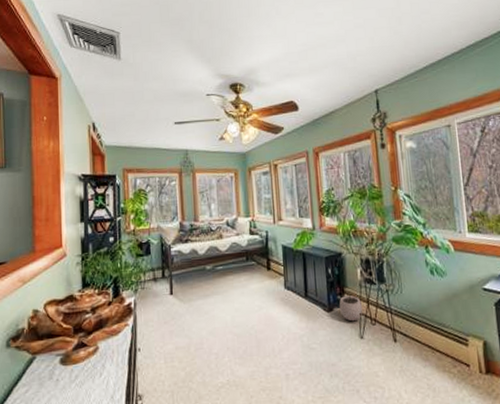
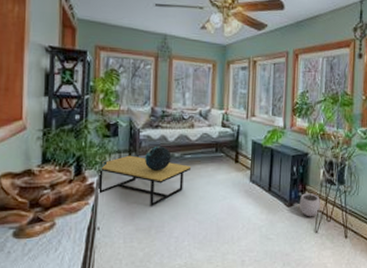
coffee table: none [134,272,224,324] -> present [97,155,192,207]
decorative globe: none [178,260,204,286] -> present [145,146,172,171]

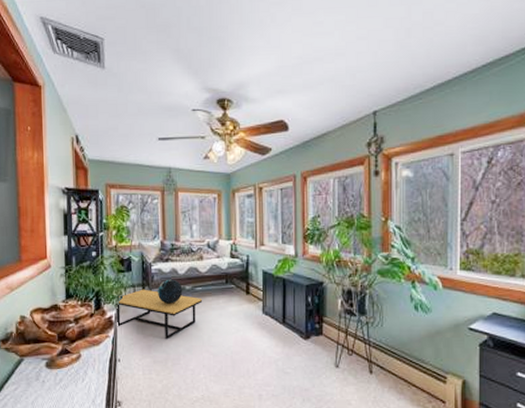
plant pot: present [299,190,321,217] -> none [316,321,341,351]

